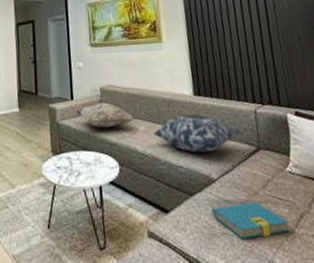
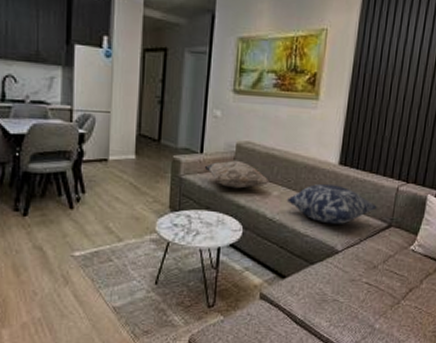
book: present [211,202,290,238] -> none [327,275,398,306]

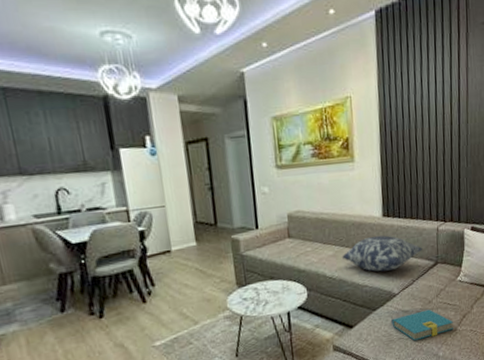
decorative pillow: present [204,160,270,189] -> none [261,229,324,256]
book: none [327,275,398,306] -> present [390,309,454,341]

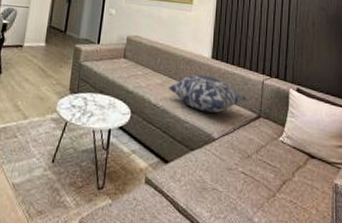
book: present [390,309,454,341] -> none [206,164,273,197]

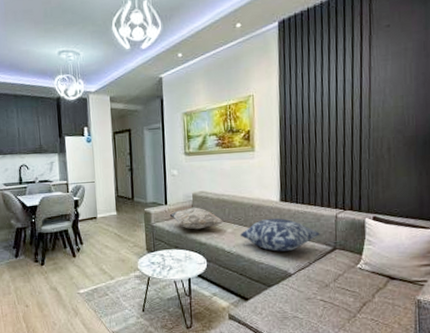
decorative pillow: none [100,50,154,76] -> present [169,207,224,230]

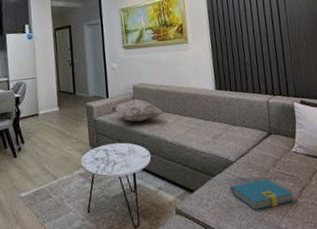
cushion: present [239,218,320,252] -> none [180,106,255,140]
book: none [285,292,353,321] -> present [229,178,294,210]

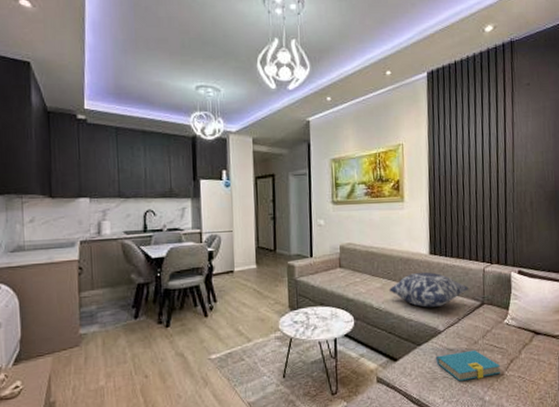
decorative pillow: present [111,99,164,122] -> none [315,260,372,285]
cushion: none [180,106,255,140] -> present [388,272,468,308]

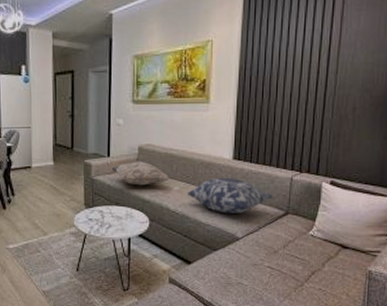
decorative pillow: none [315,260,372,285] -> present [111,161,170,186]
book: present [435,350,501,381] -> none [230,259,301,288]

